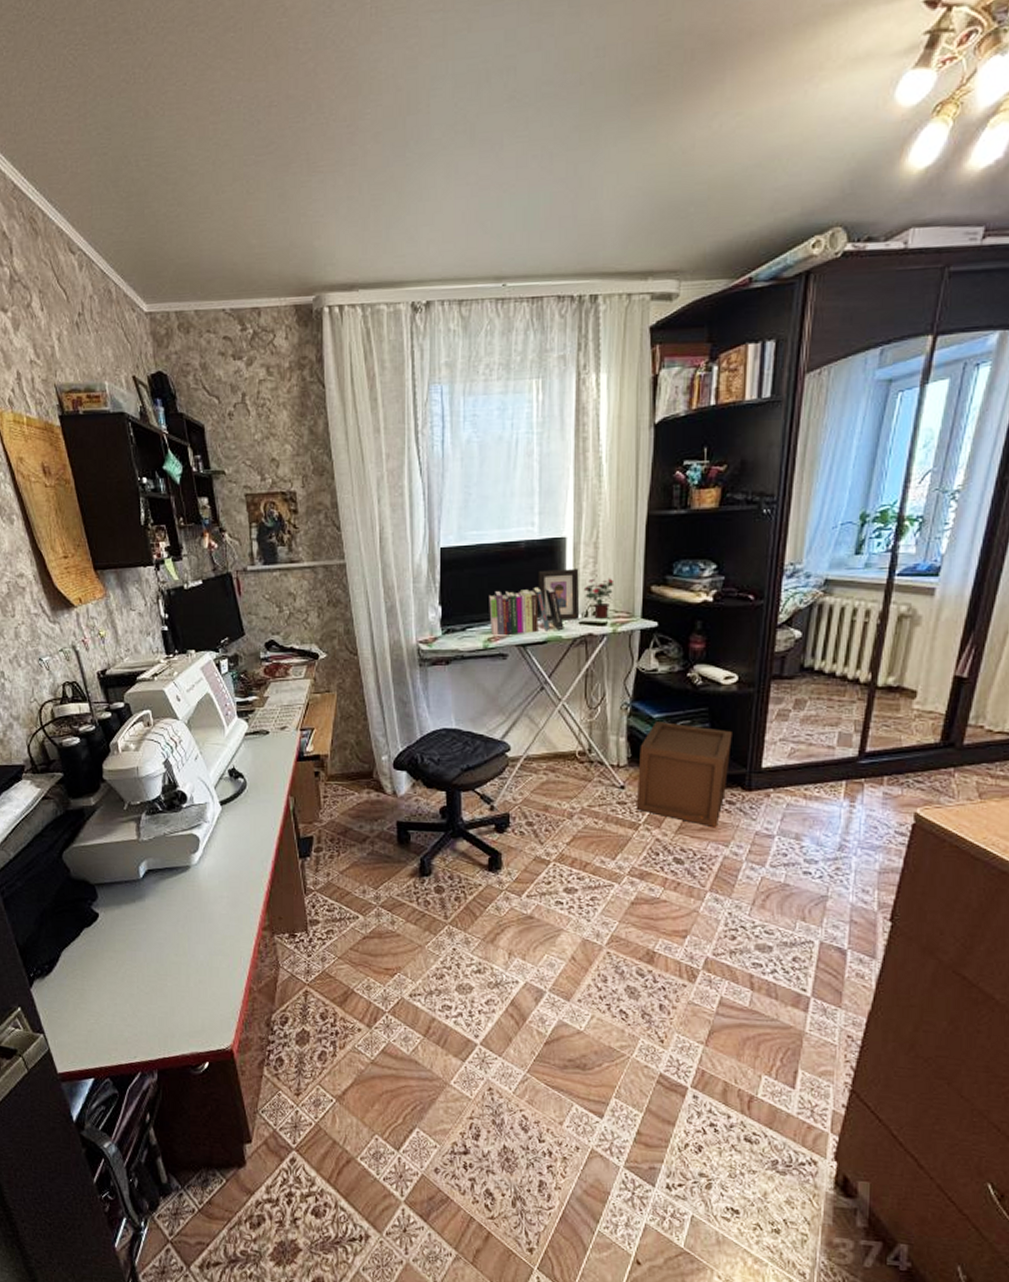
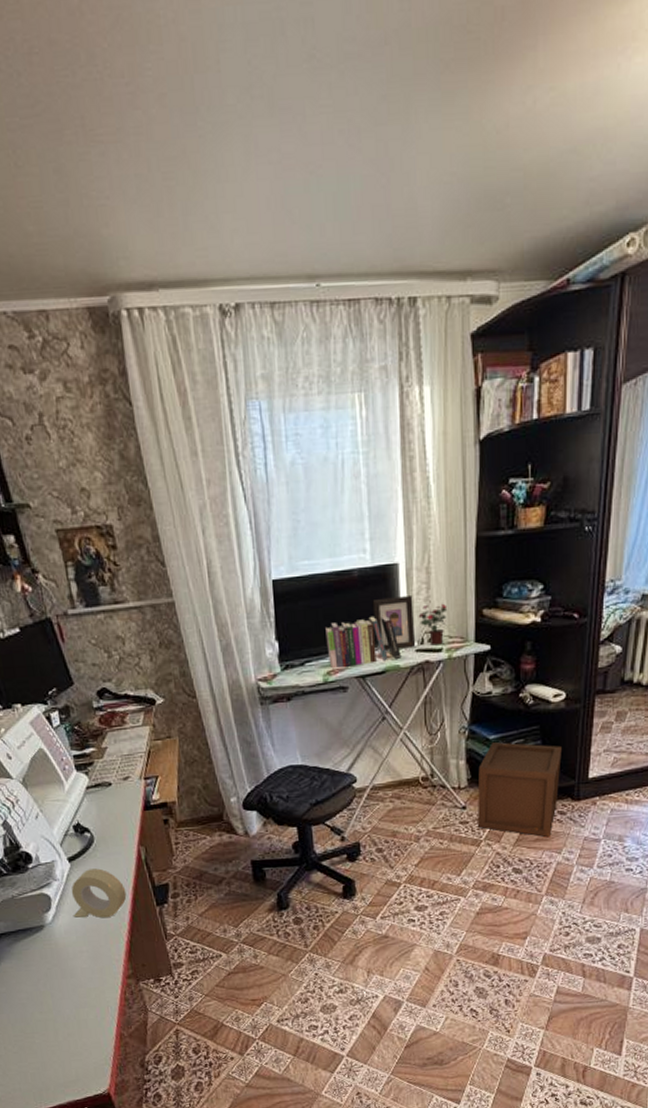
adhesive tape: none [218,814,271,866] -> present [71,868,127,918]

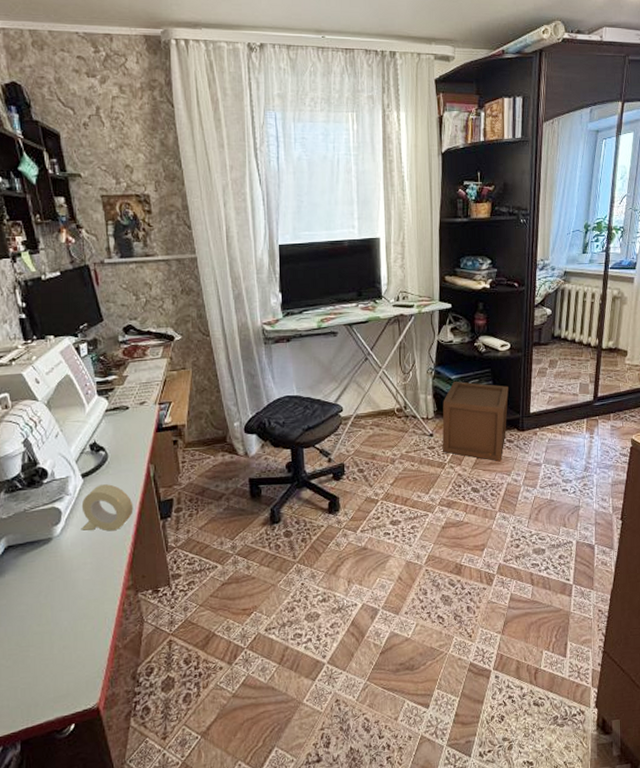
books: present [325,615,402,669] -> none [321,277,381,317]
picture frame: present [372,596,416,651] -> none [359,263,393,304]
potted flower: present [418,603,448,646] -> none [395,270,418,302]

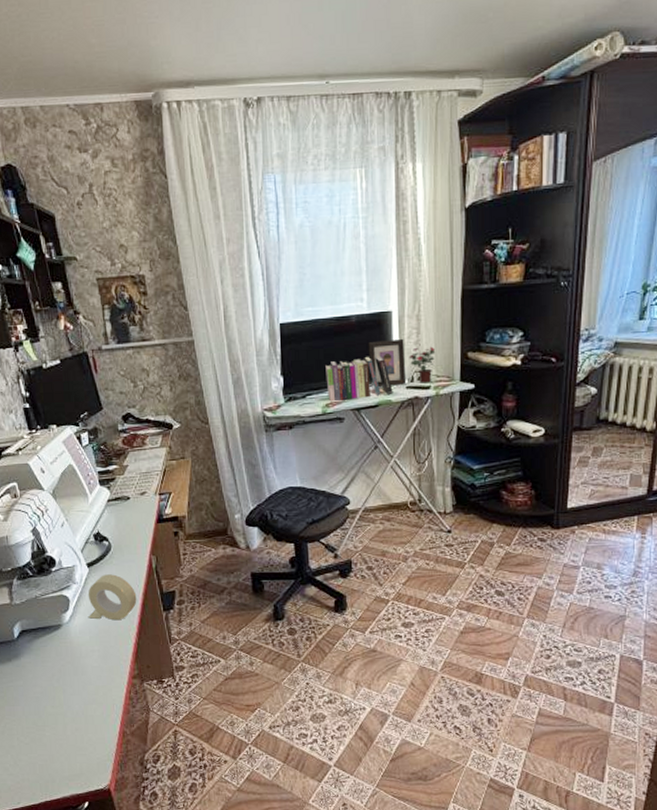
books: none [321,277,381,317] -> present [325,355,393,402]
picture frame: none [359,263,393,304] -> present [368,339,407,387]
potted flower: none [395,270,418,302] -> present [409,346,436,383]
storage box: present [442,380,509,462] -> none [461,471,541,563]

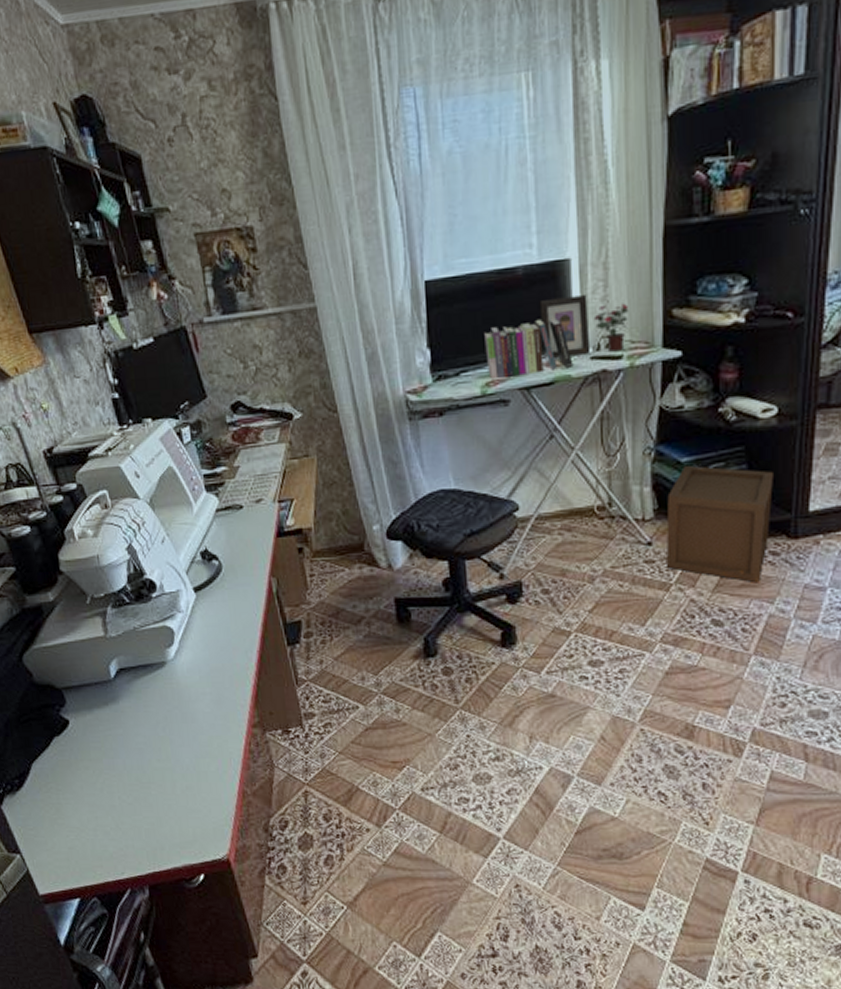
adhesive tape: present [88,574,137,621] -> none [195,601,255,657]
storage box: none [461,471,541,563] -> present [665,465,773,584]

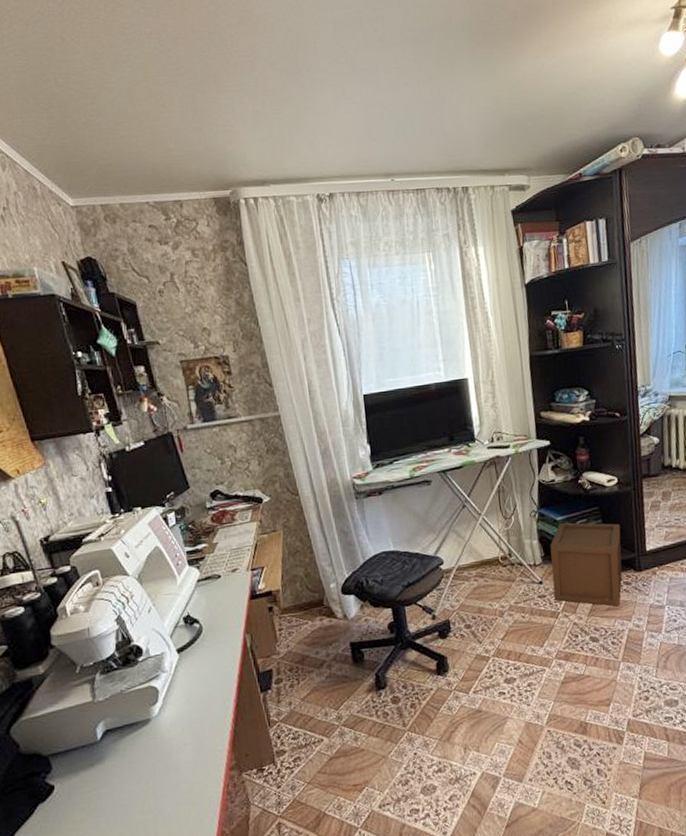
books: present [484,317,574,380] -> none [409,419,476,466]
picture frame: present [539,295,591,359] -> none [448,403,487,449]
potted flower: present [593,303,630,352] -> none [487,408,513,443]

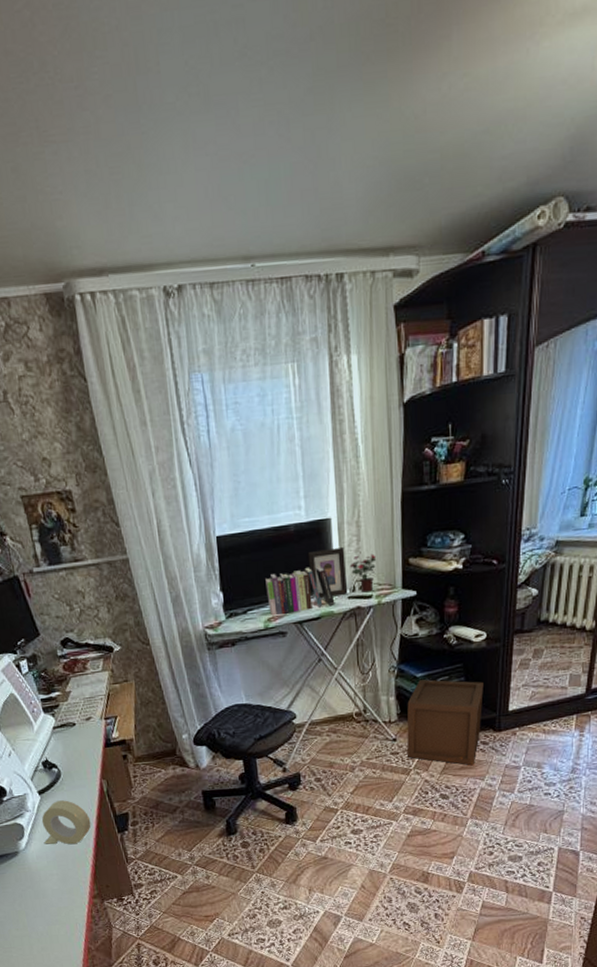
adhesive tape: none [178,658,232,709] -> present [41,800,91,845]
books: none [409,419,476,466] -> present [265,565,335,616]
picture frame: none [448,403,487,449] -> present [307,548,348,599]
potted flower: none [487,408,513,443] -> present [349,553,377,593]

